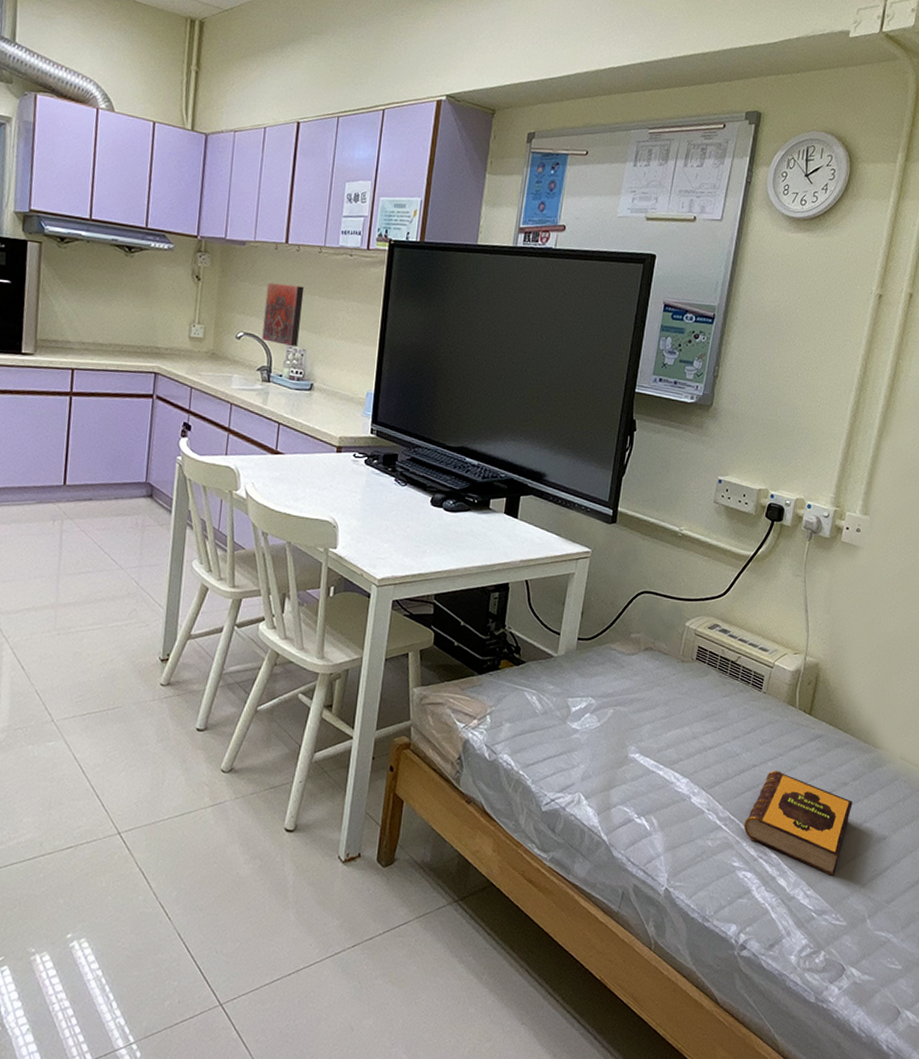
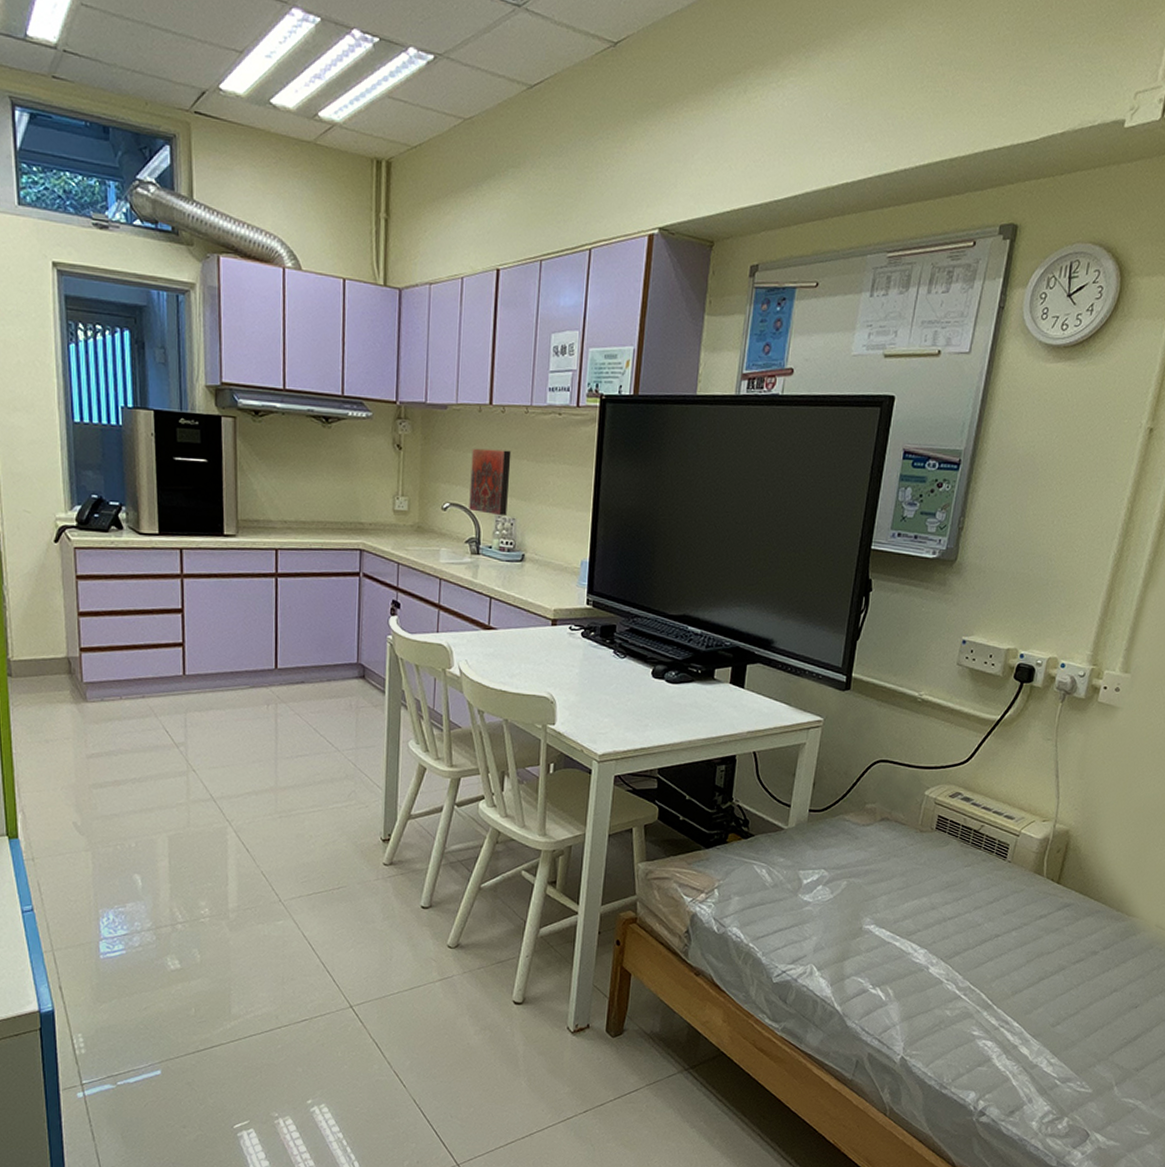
hardback book: present [744,771,853,875] -> none [985,940,1103,1044]

